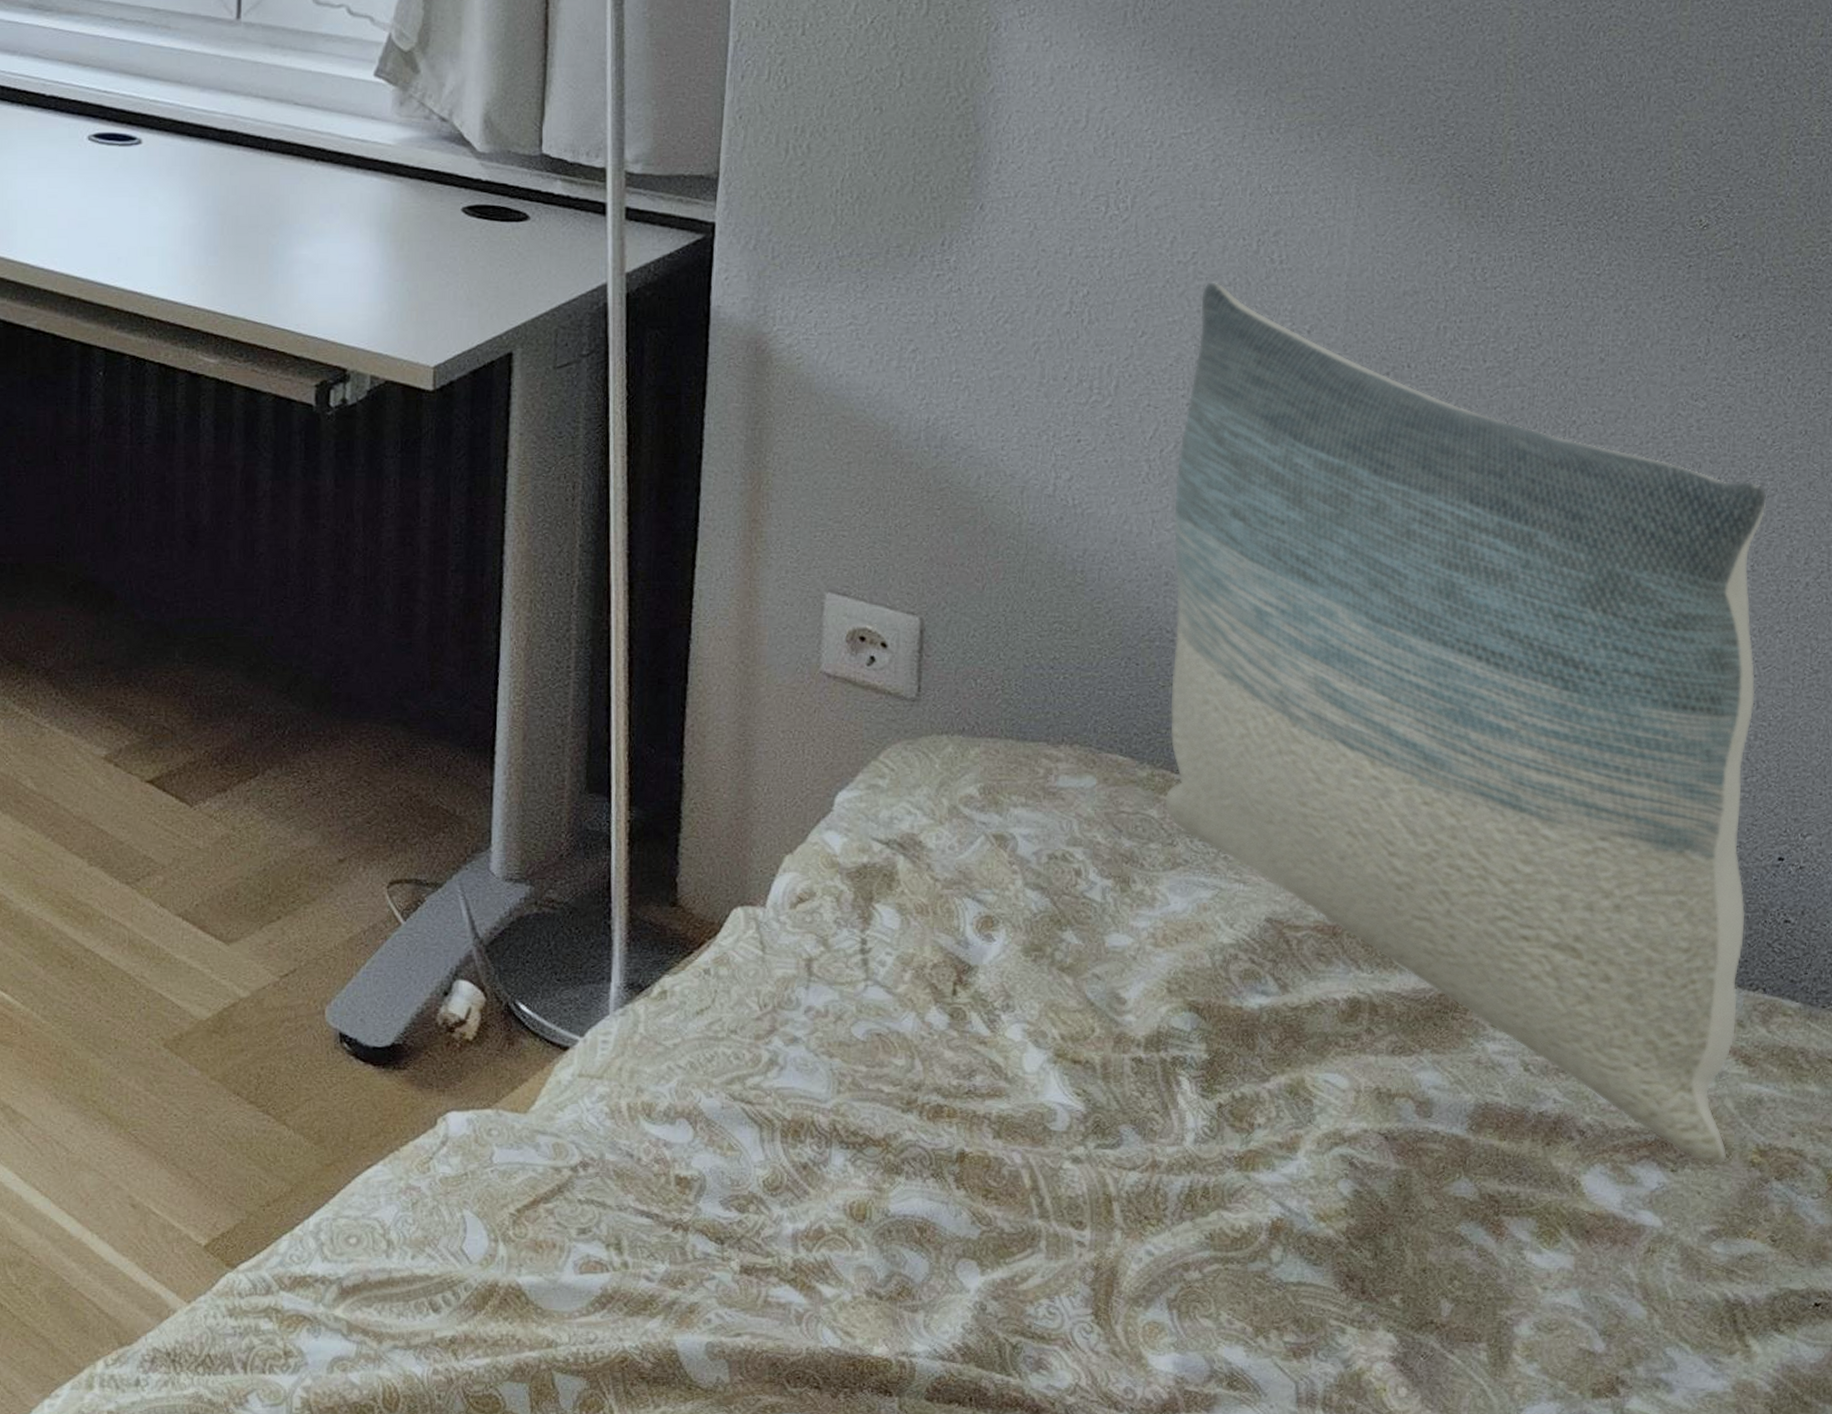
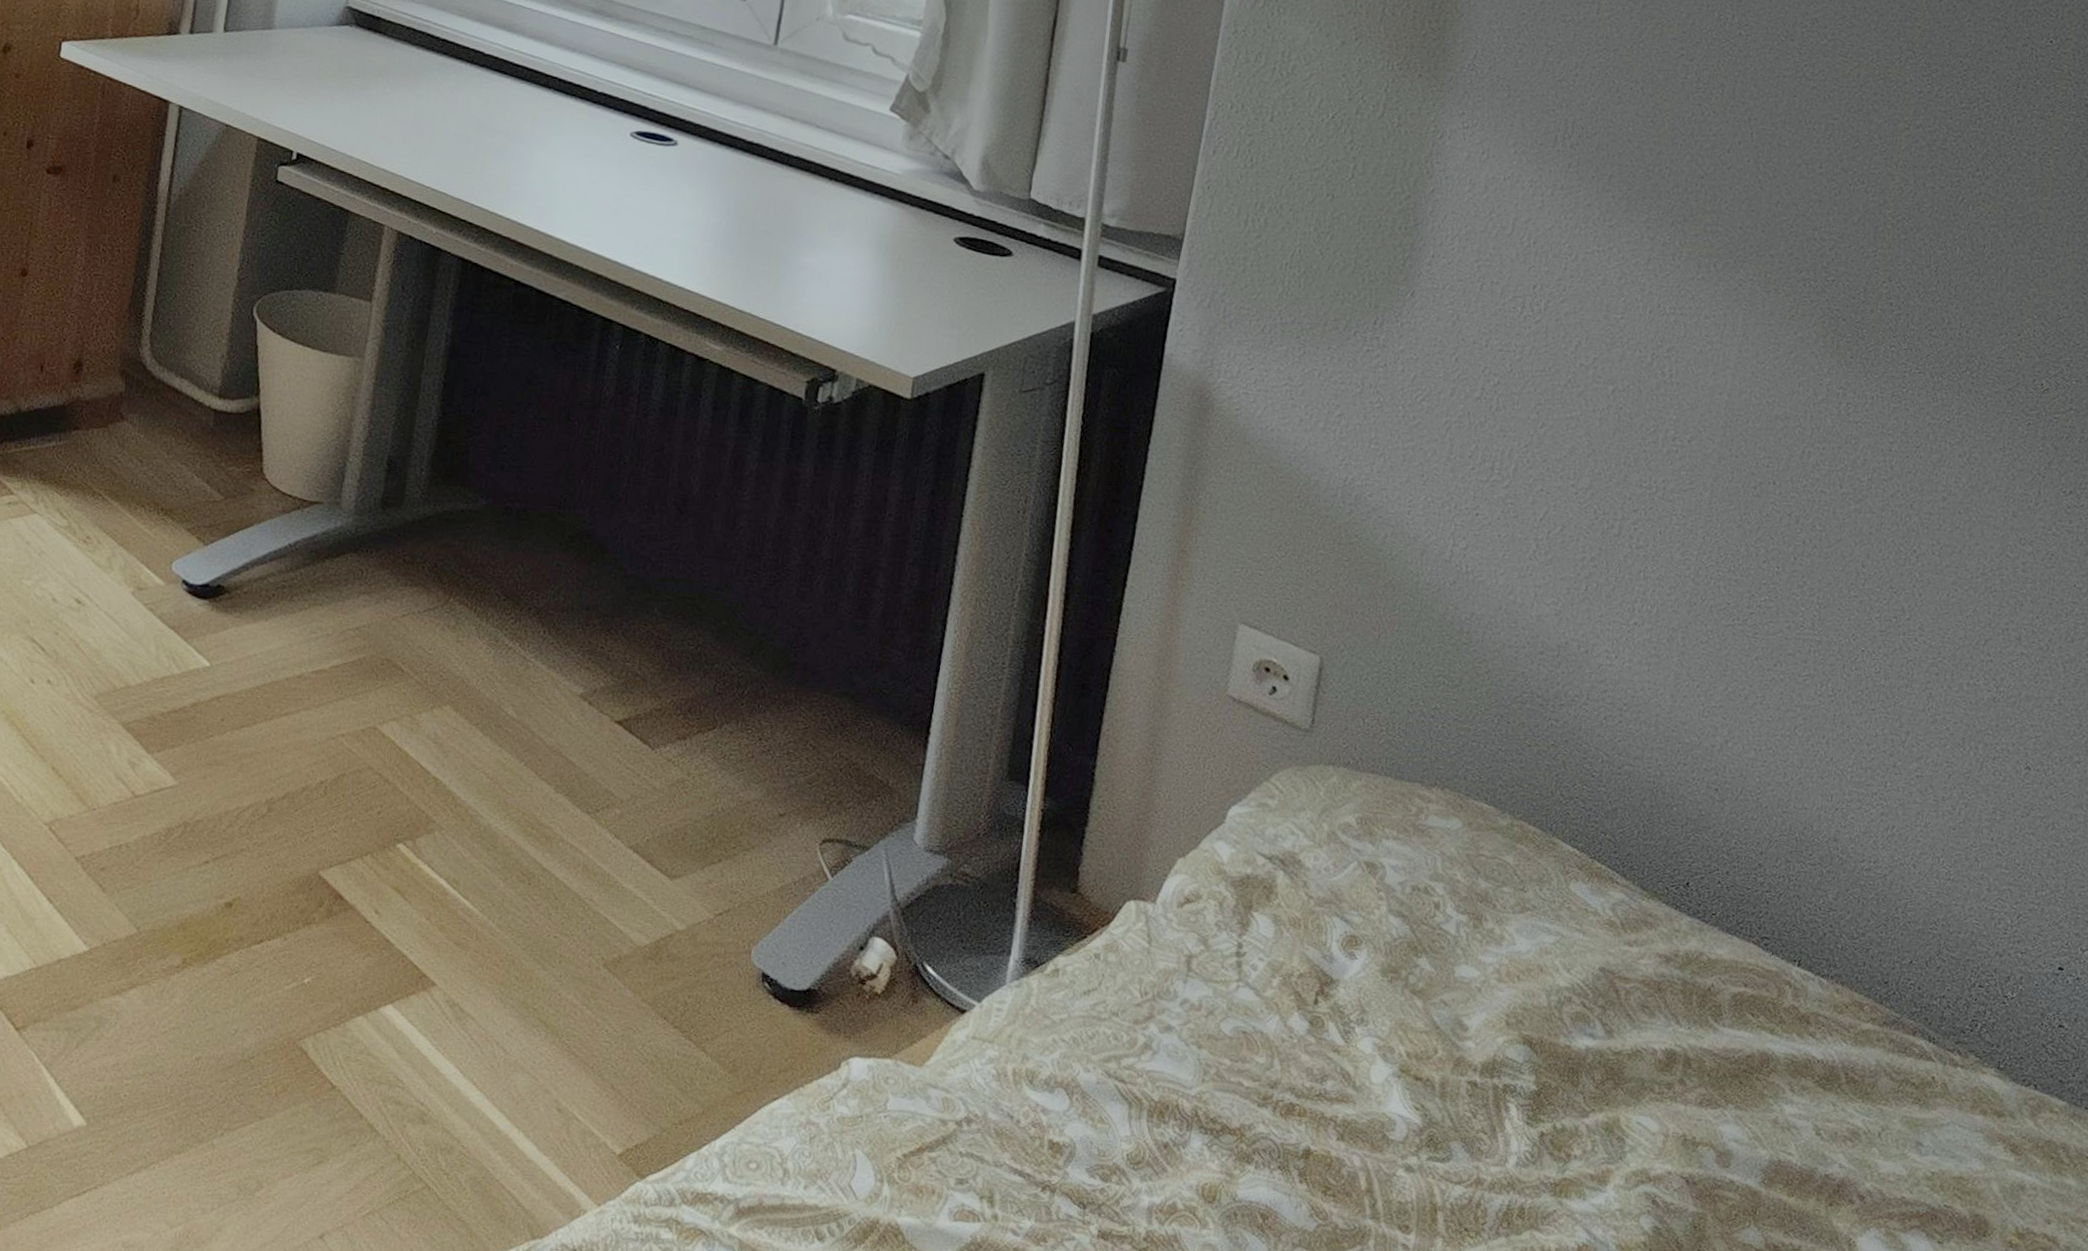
pillow: present [1164,282,1767,1164] -> none [1520,387,2078,1241]

